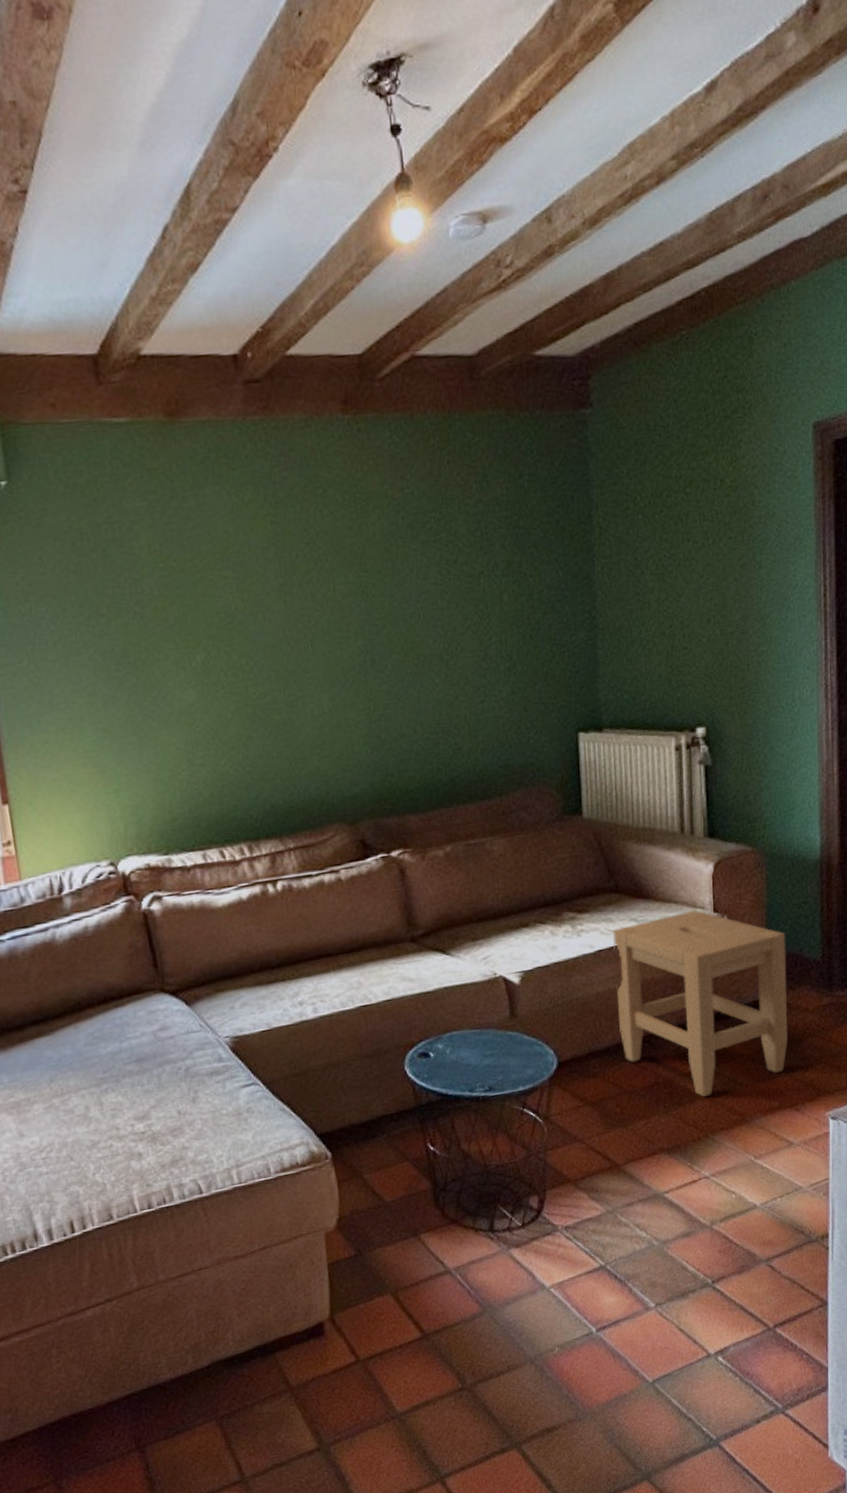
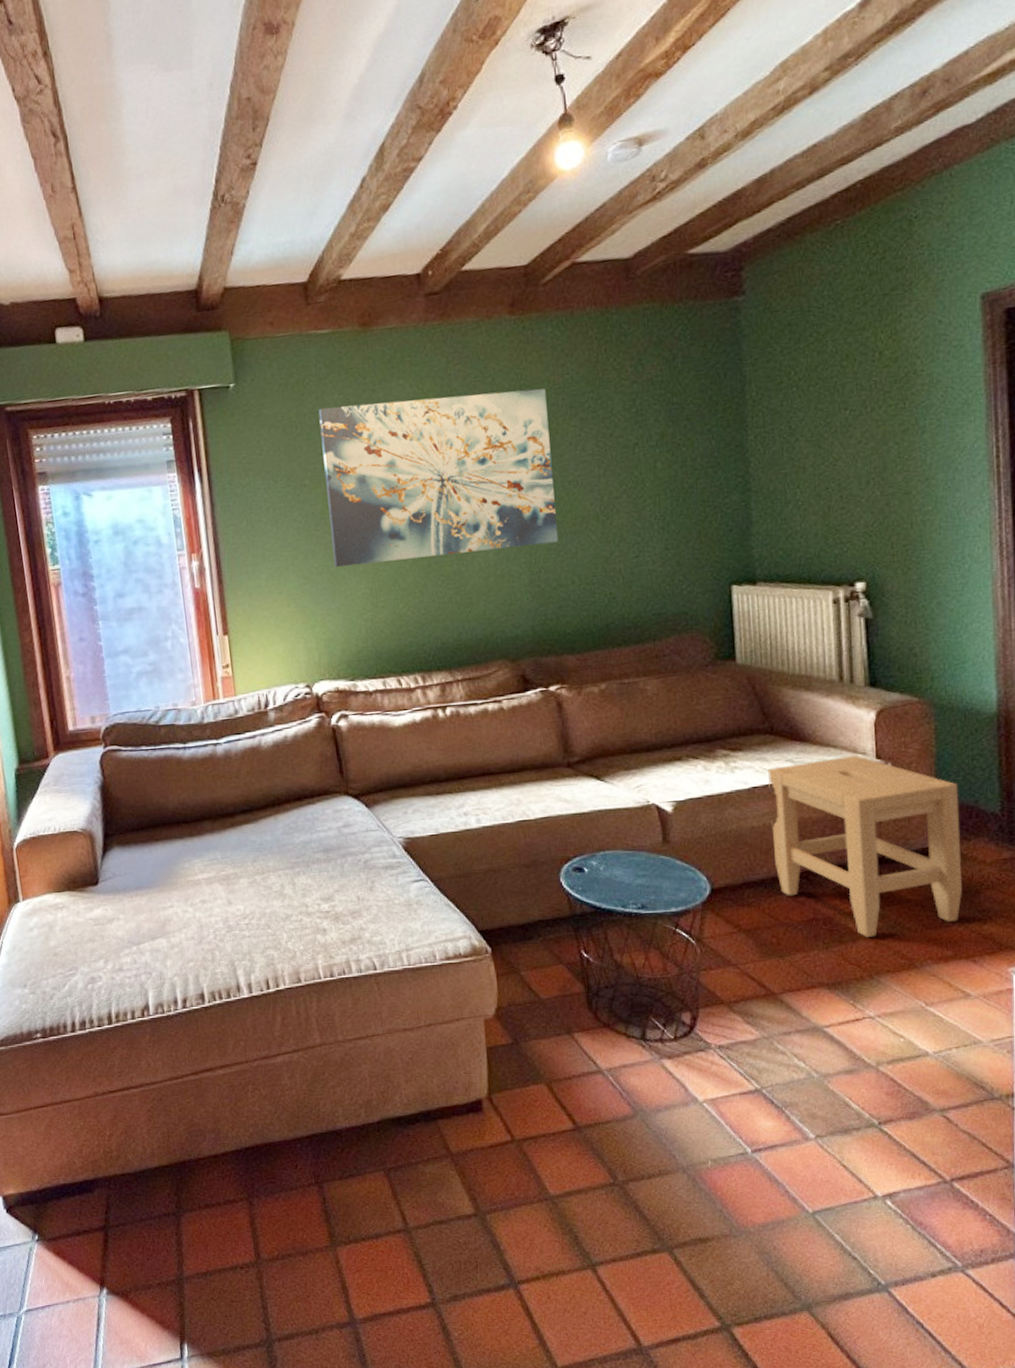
wall art: none [116,504,399,717] -> present [318,388,558,567]

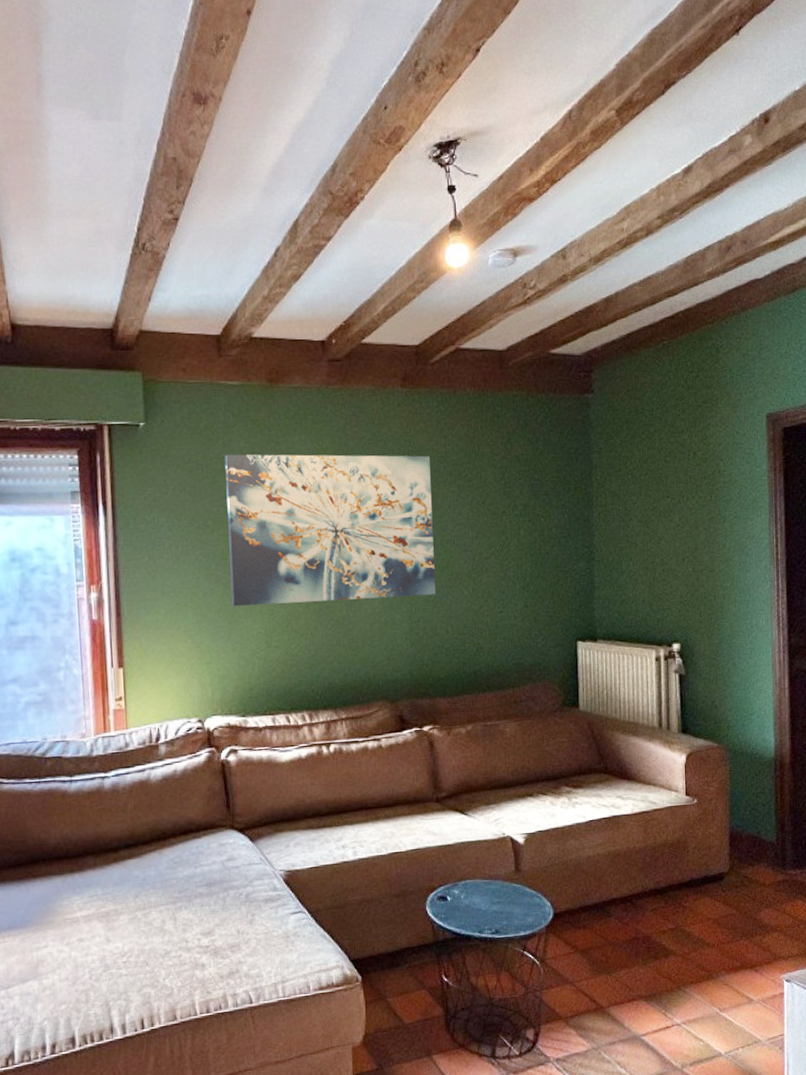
stool: present [768,756,962,937] -> none [602,793,748,953]

